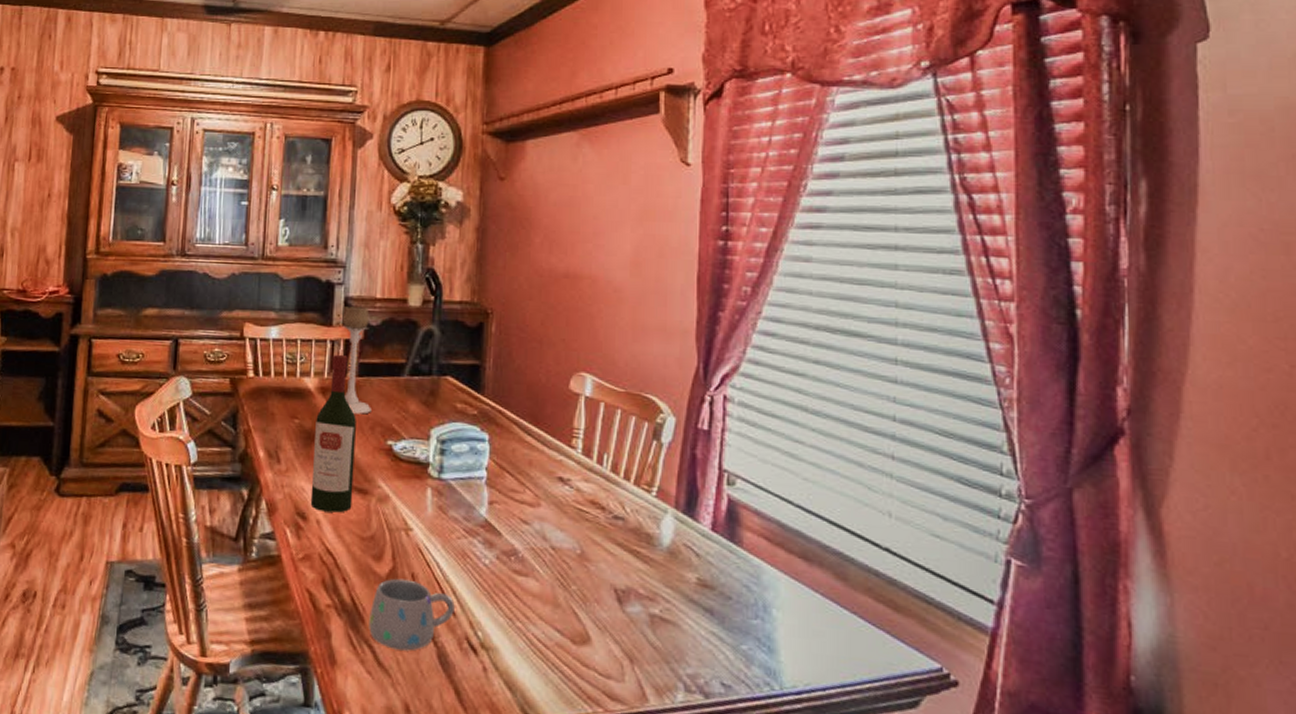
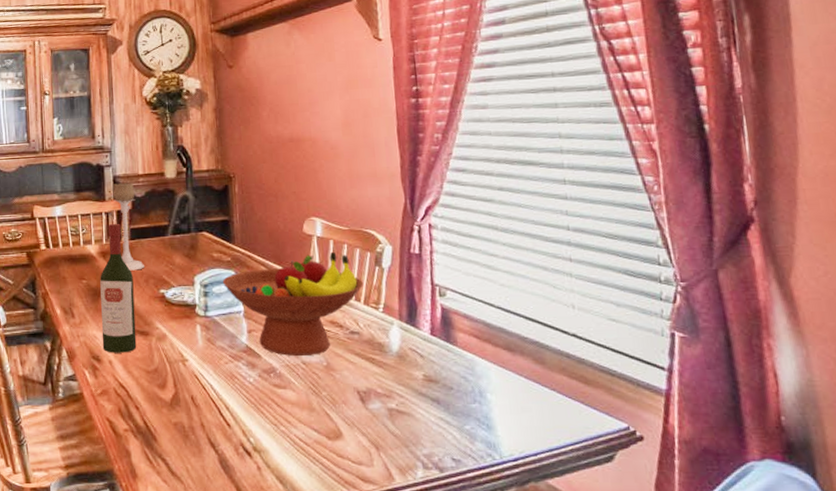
mug: present [369,578,455,651] -> none [160,401,229,460]
fruit bowl: none [464,416,635,540] -> present [222,251,363,357]

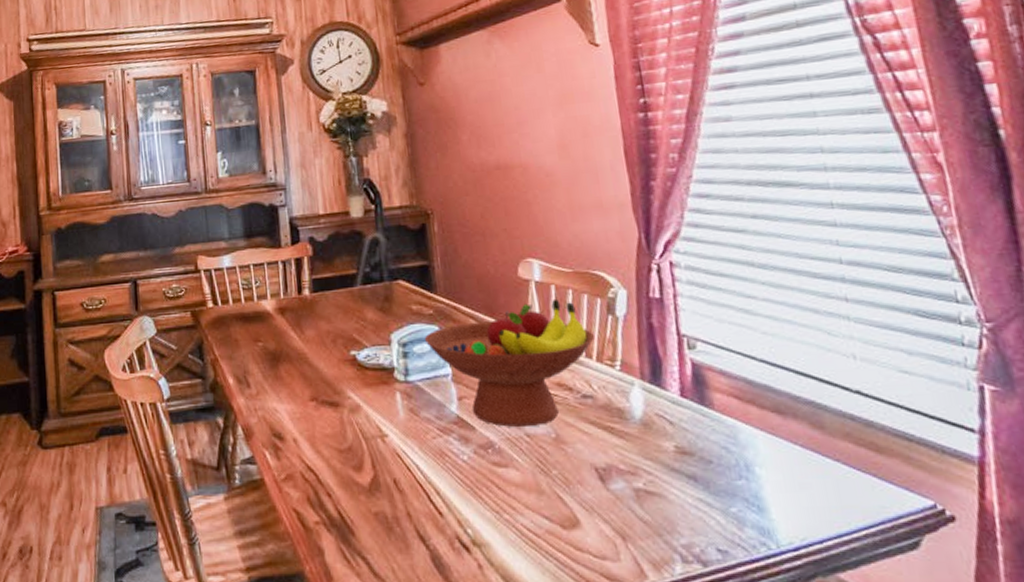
wine bottle: present [100,223,137,353] -> none [278,273,326,429]
candle holder: present [112,183,144,271] -> none [289,225,331,329]

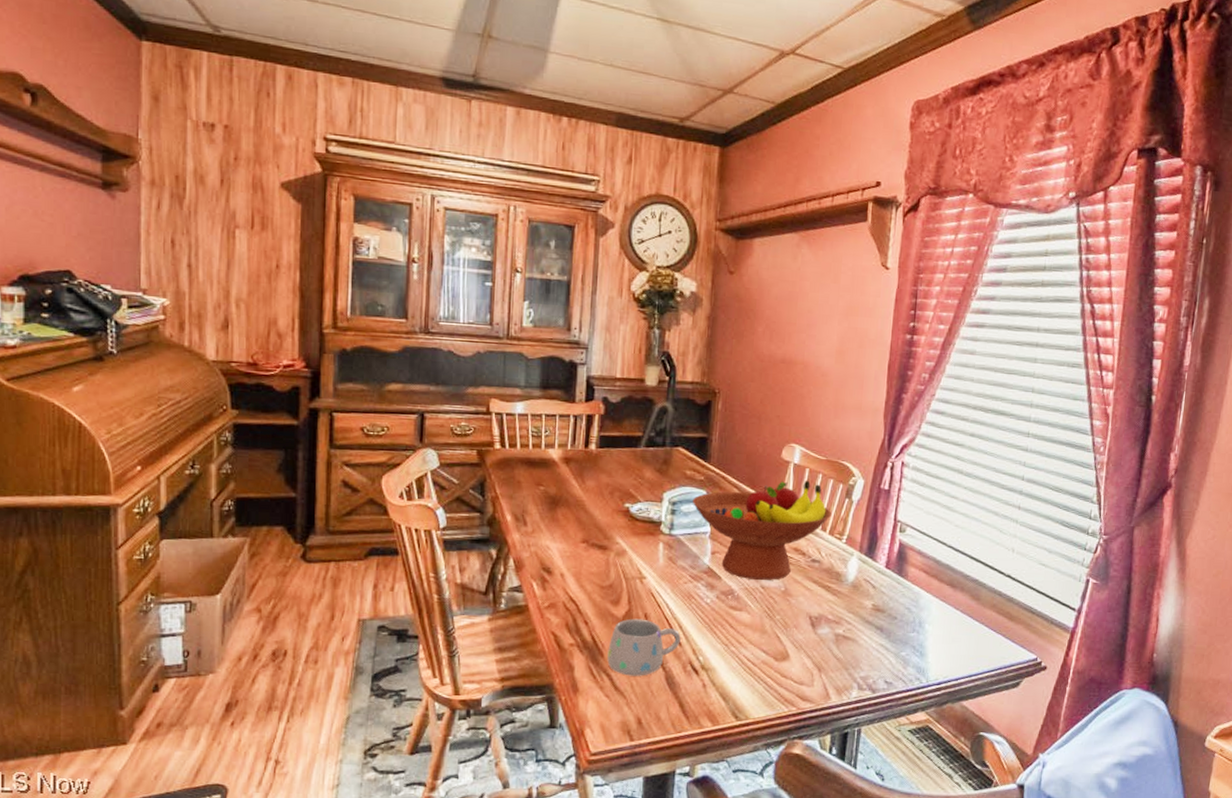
mug: none [358,486,441,558] -> present [607,618,681,676]

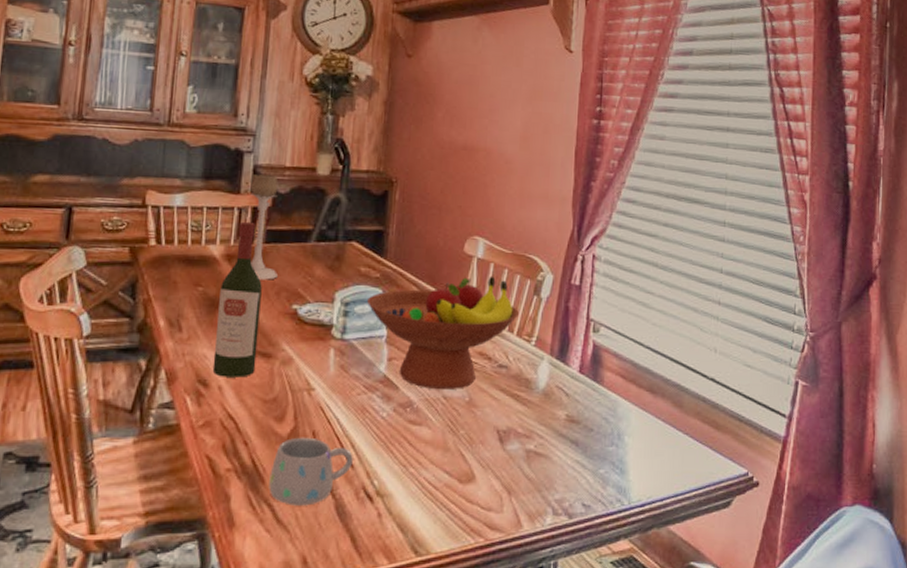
wine bottle: none [555,428,597,567] -> present [212,221,262,378]
candle holder: none [584,385,611,481] -> present [250,174,278,280]

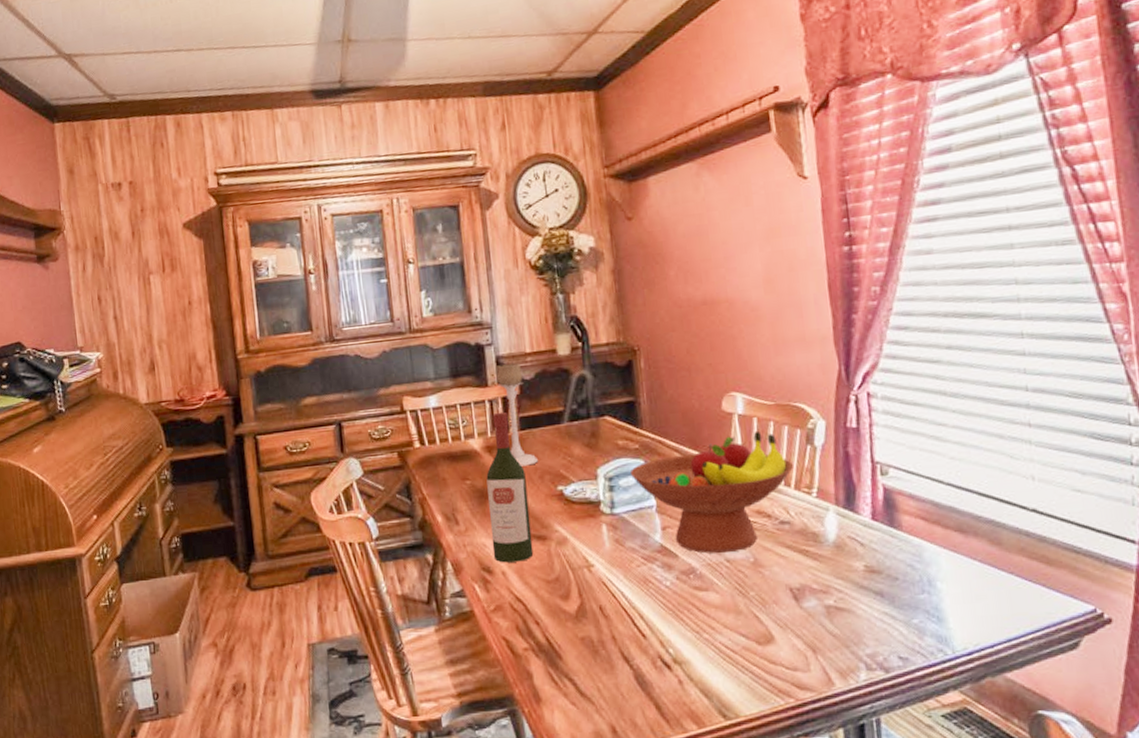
mug: present [269,437,353,506] -> none [565,612,645,679]

